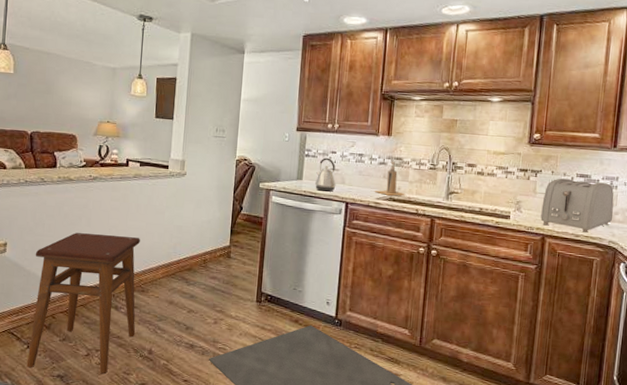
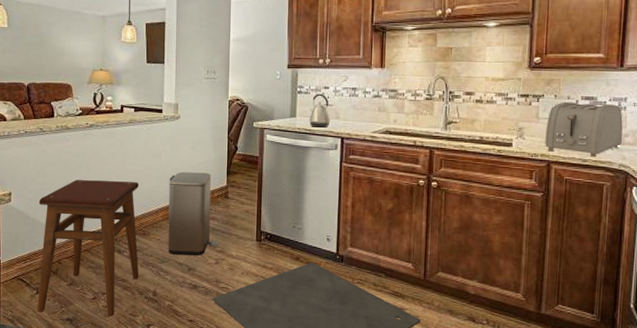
pedal bin: none [166,229,218,315] -> present [168,172,218,256]
soap dispenser: present [374,161,405,196] -> none [369,93,402,129]

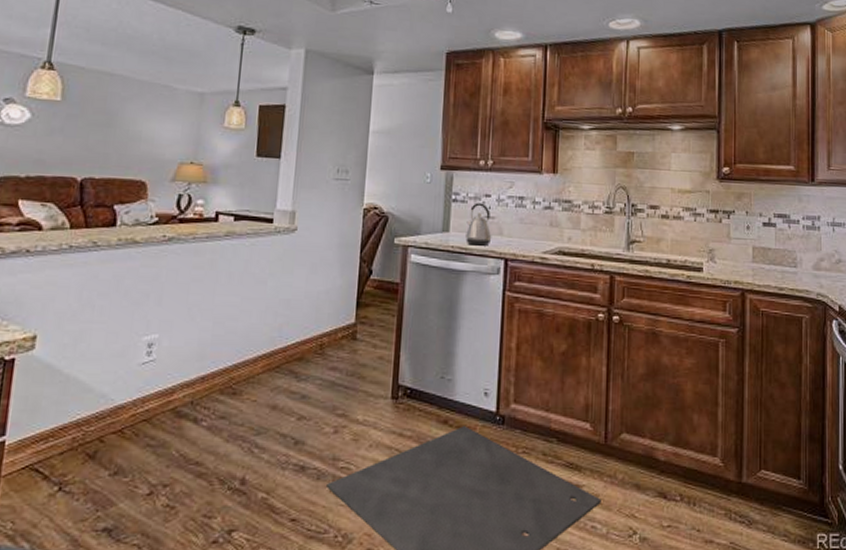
stool: present [37,180,139,316] -> none [55,316,232,520]
pedal bin: present [168,172,218,256] -> none [267,304,340,422]
toaster: present [545,102,623,158] -> none [738,219,818,286]

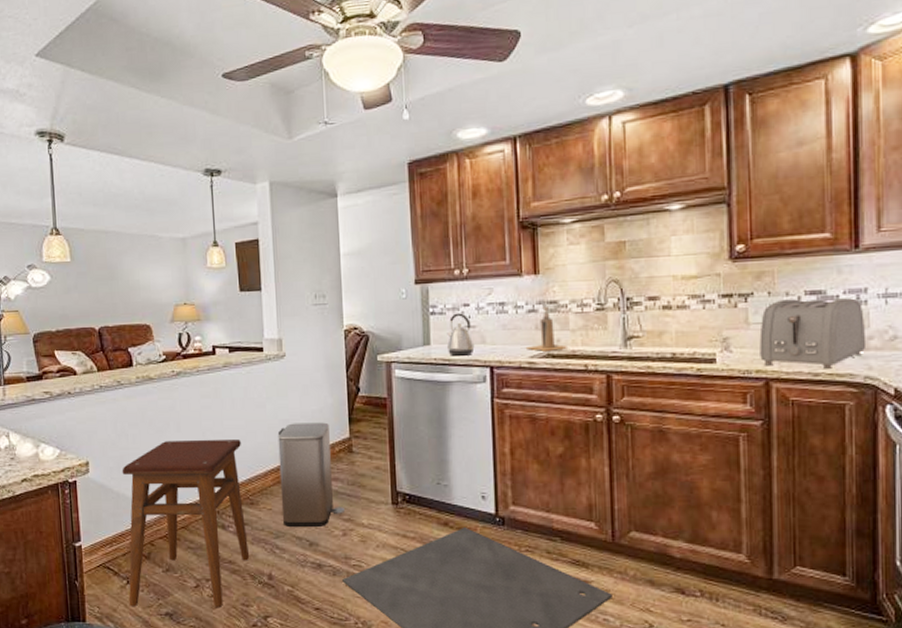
stool: none [55,316,232,520] -> present [122,440,250,607]
pedal bin: none [267,304,340,422] -> present [277,422,345,527]
soap dispenser: none [539,204,577,248] -> present [525,306,567,351]
toaster: none [738,219,818,286] -> present [759,298,865,370]

